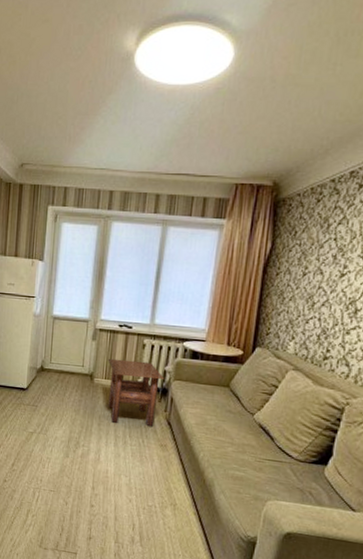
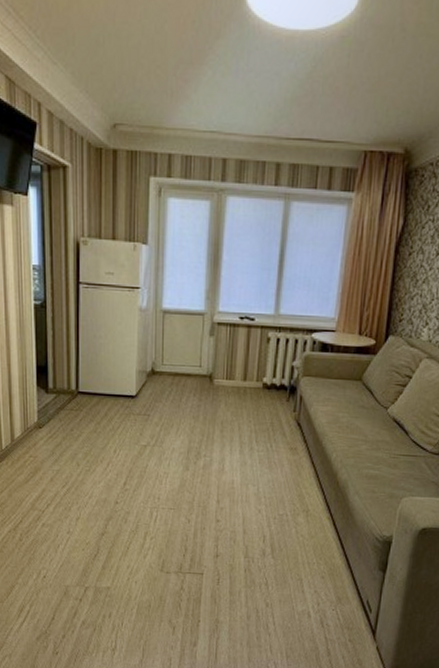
side table: present [107,358,165,426] -> none [228,355,293,429]

